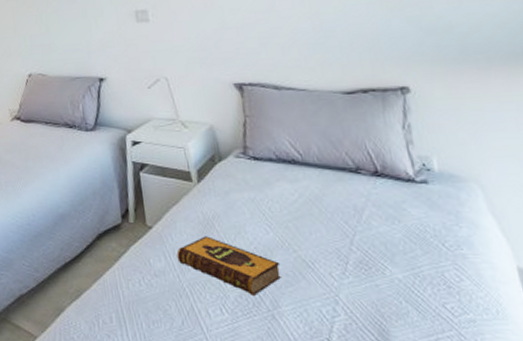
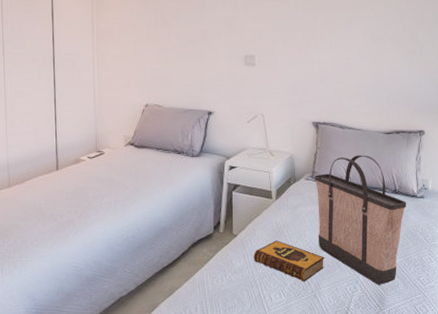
shopping bag: none [247,123,403,310] -> present [315,155,407,285]

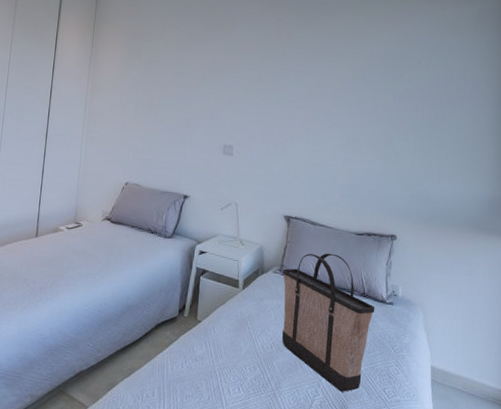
hardback book: present [253,240,325,282] -> none [215,331,288,379]

